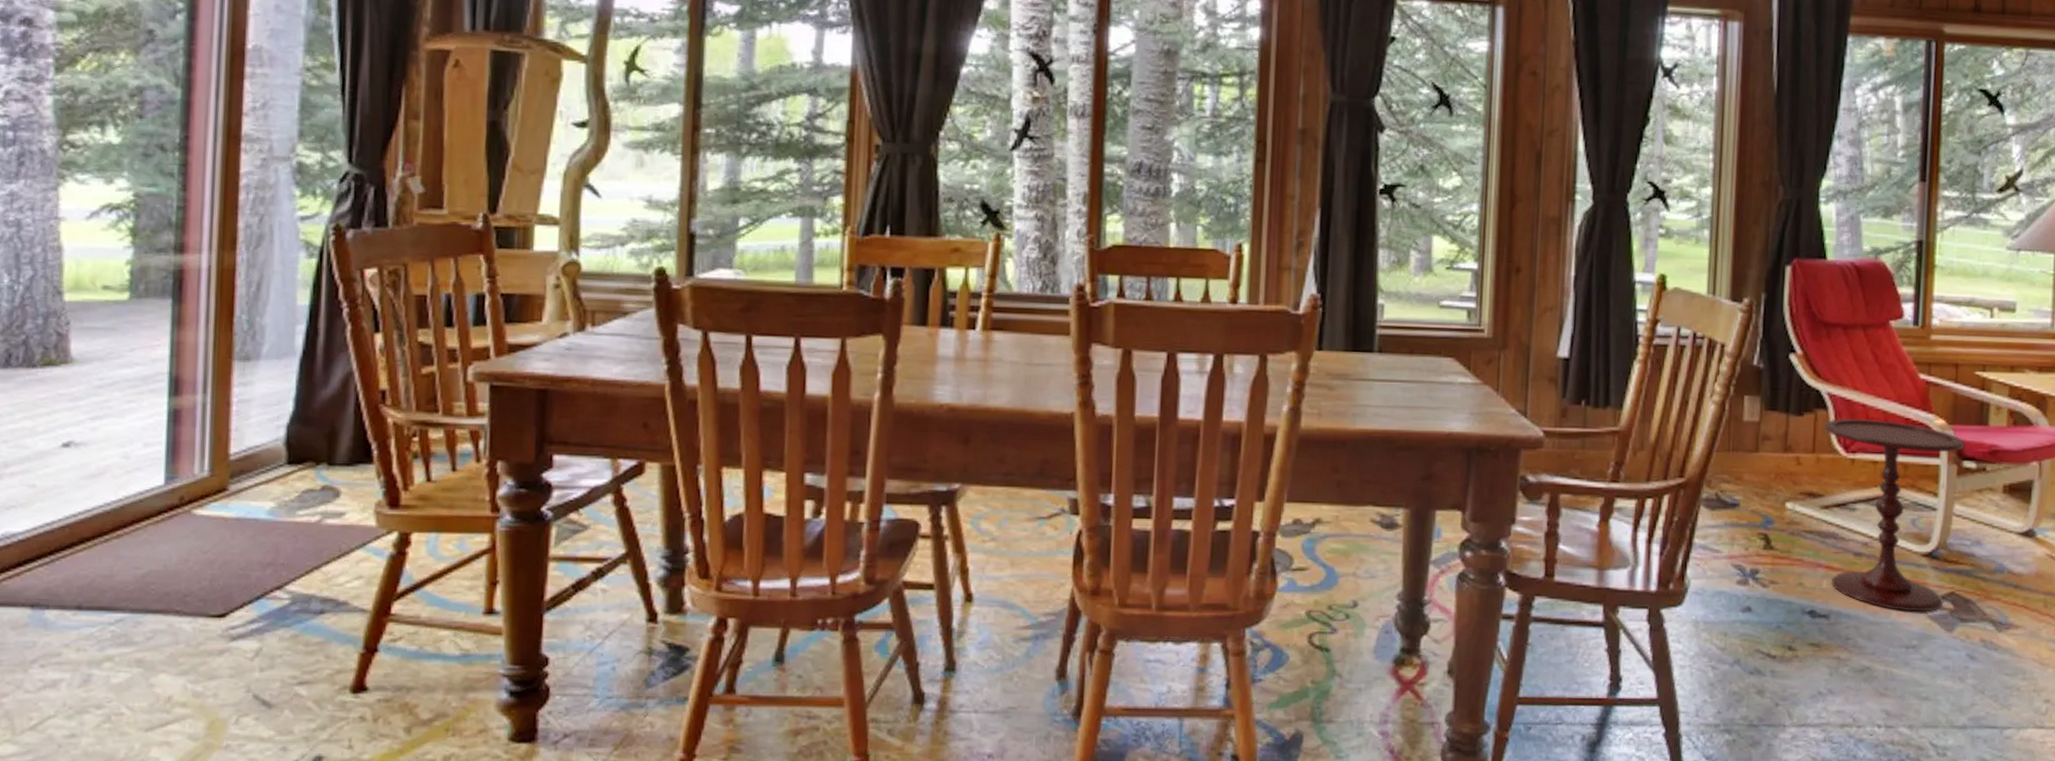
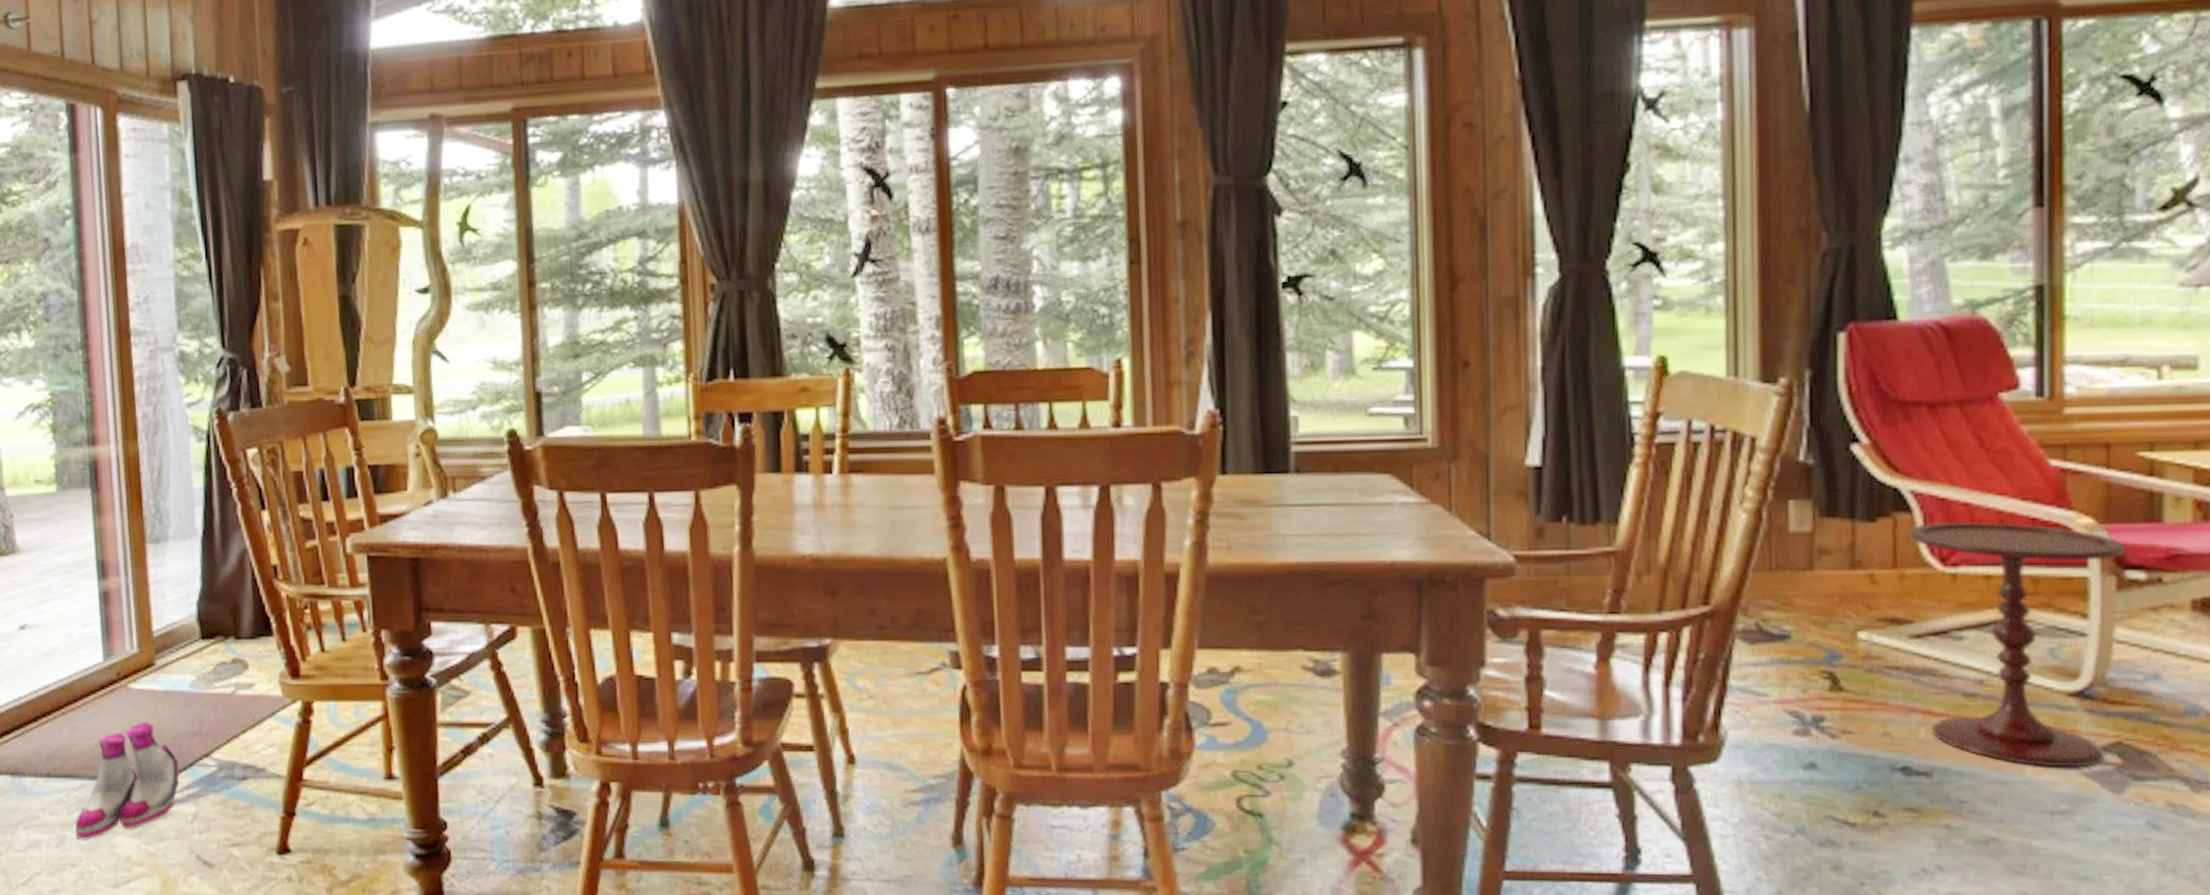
boots: none [106,551,244,680] -> present [75,722,180,841]

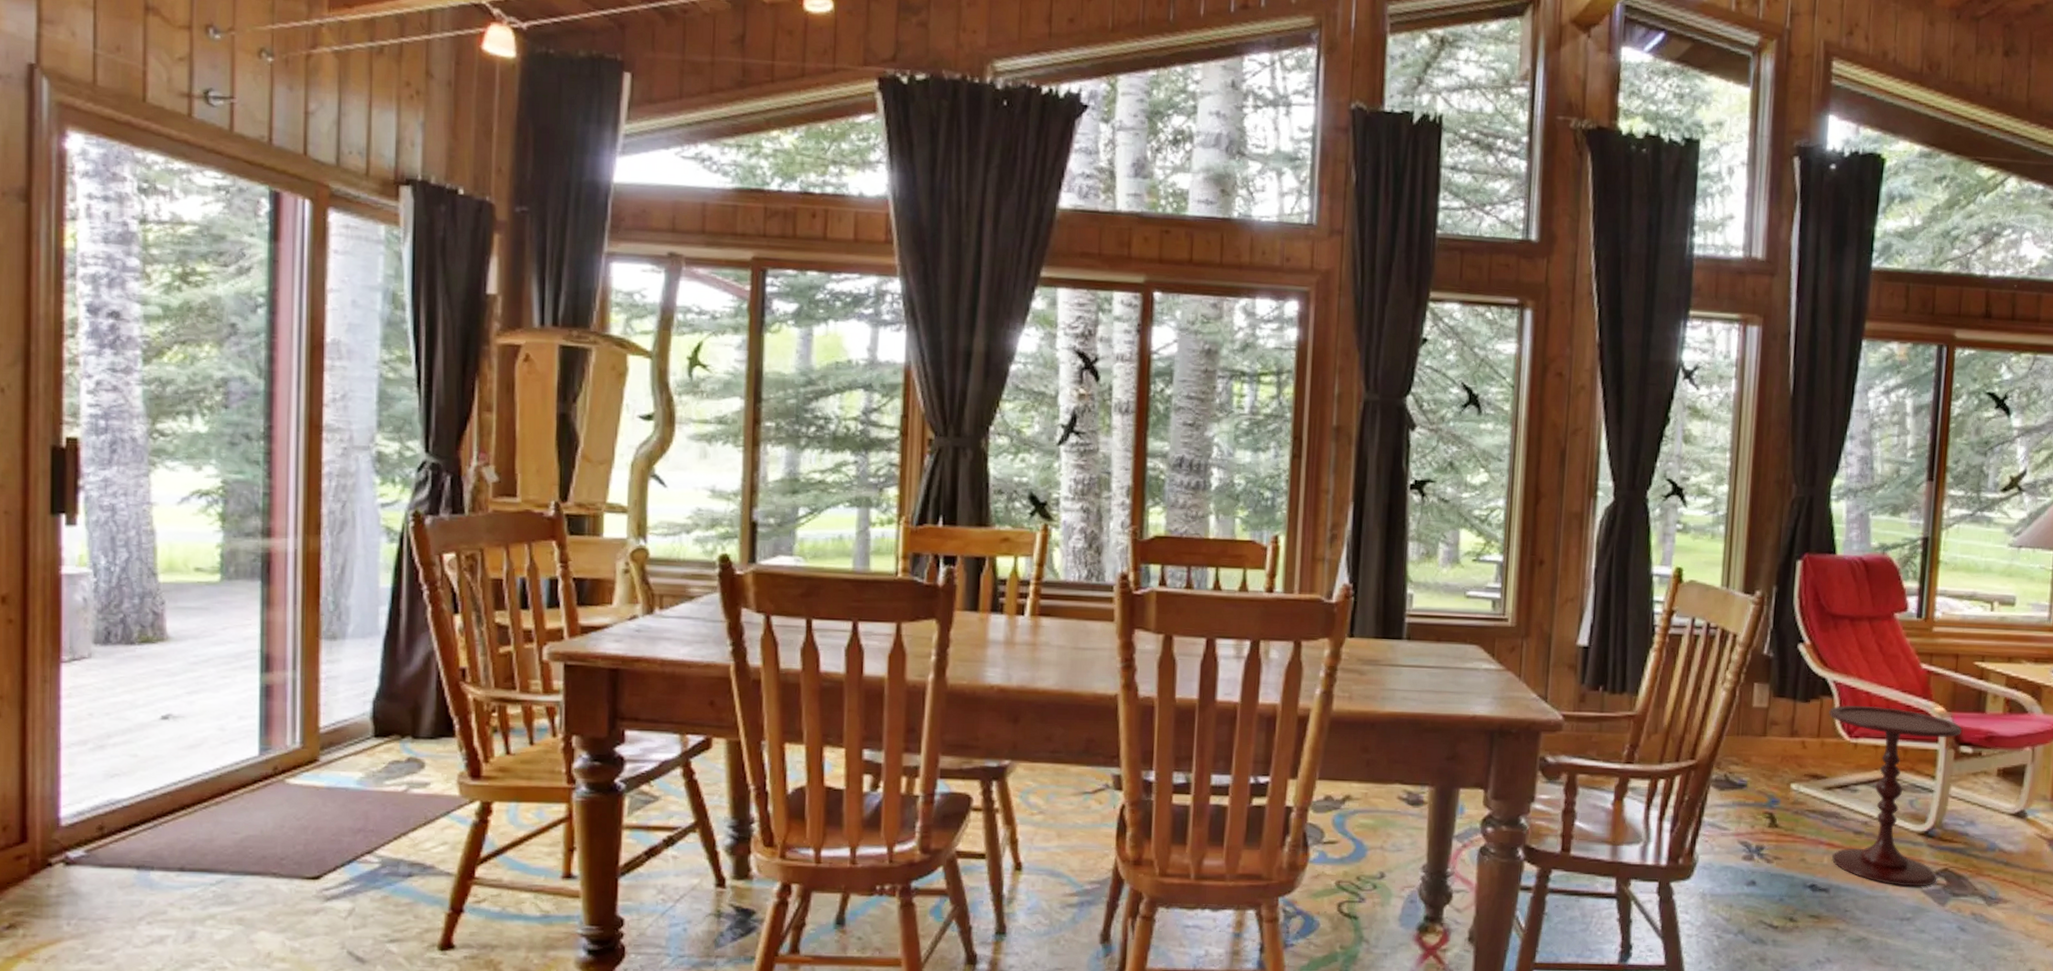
boots: present [75,722,180,841] -> none [209,817,336,937]

